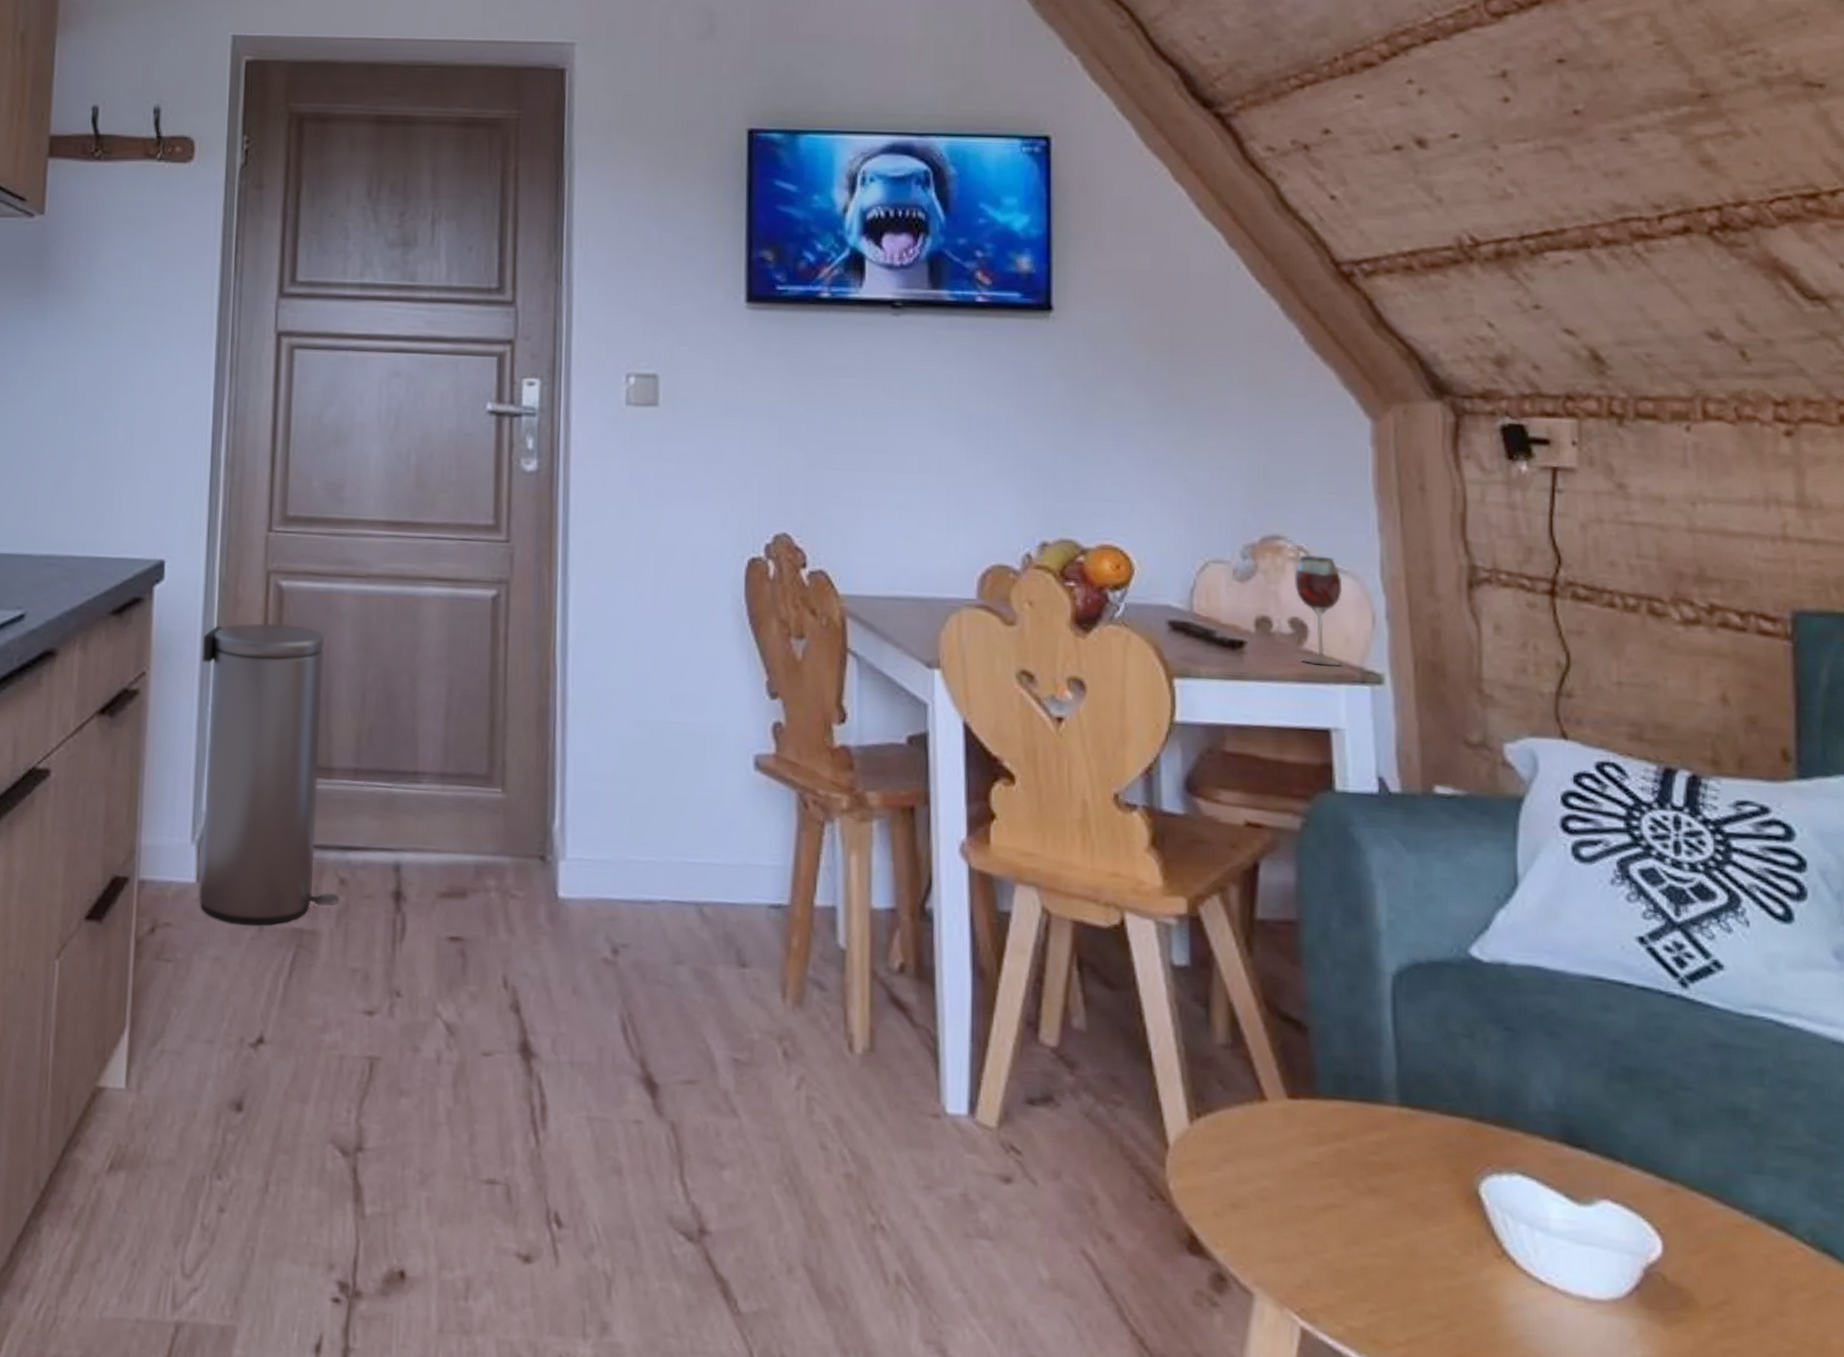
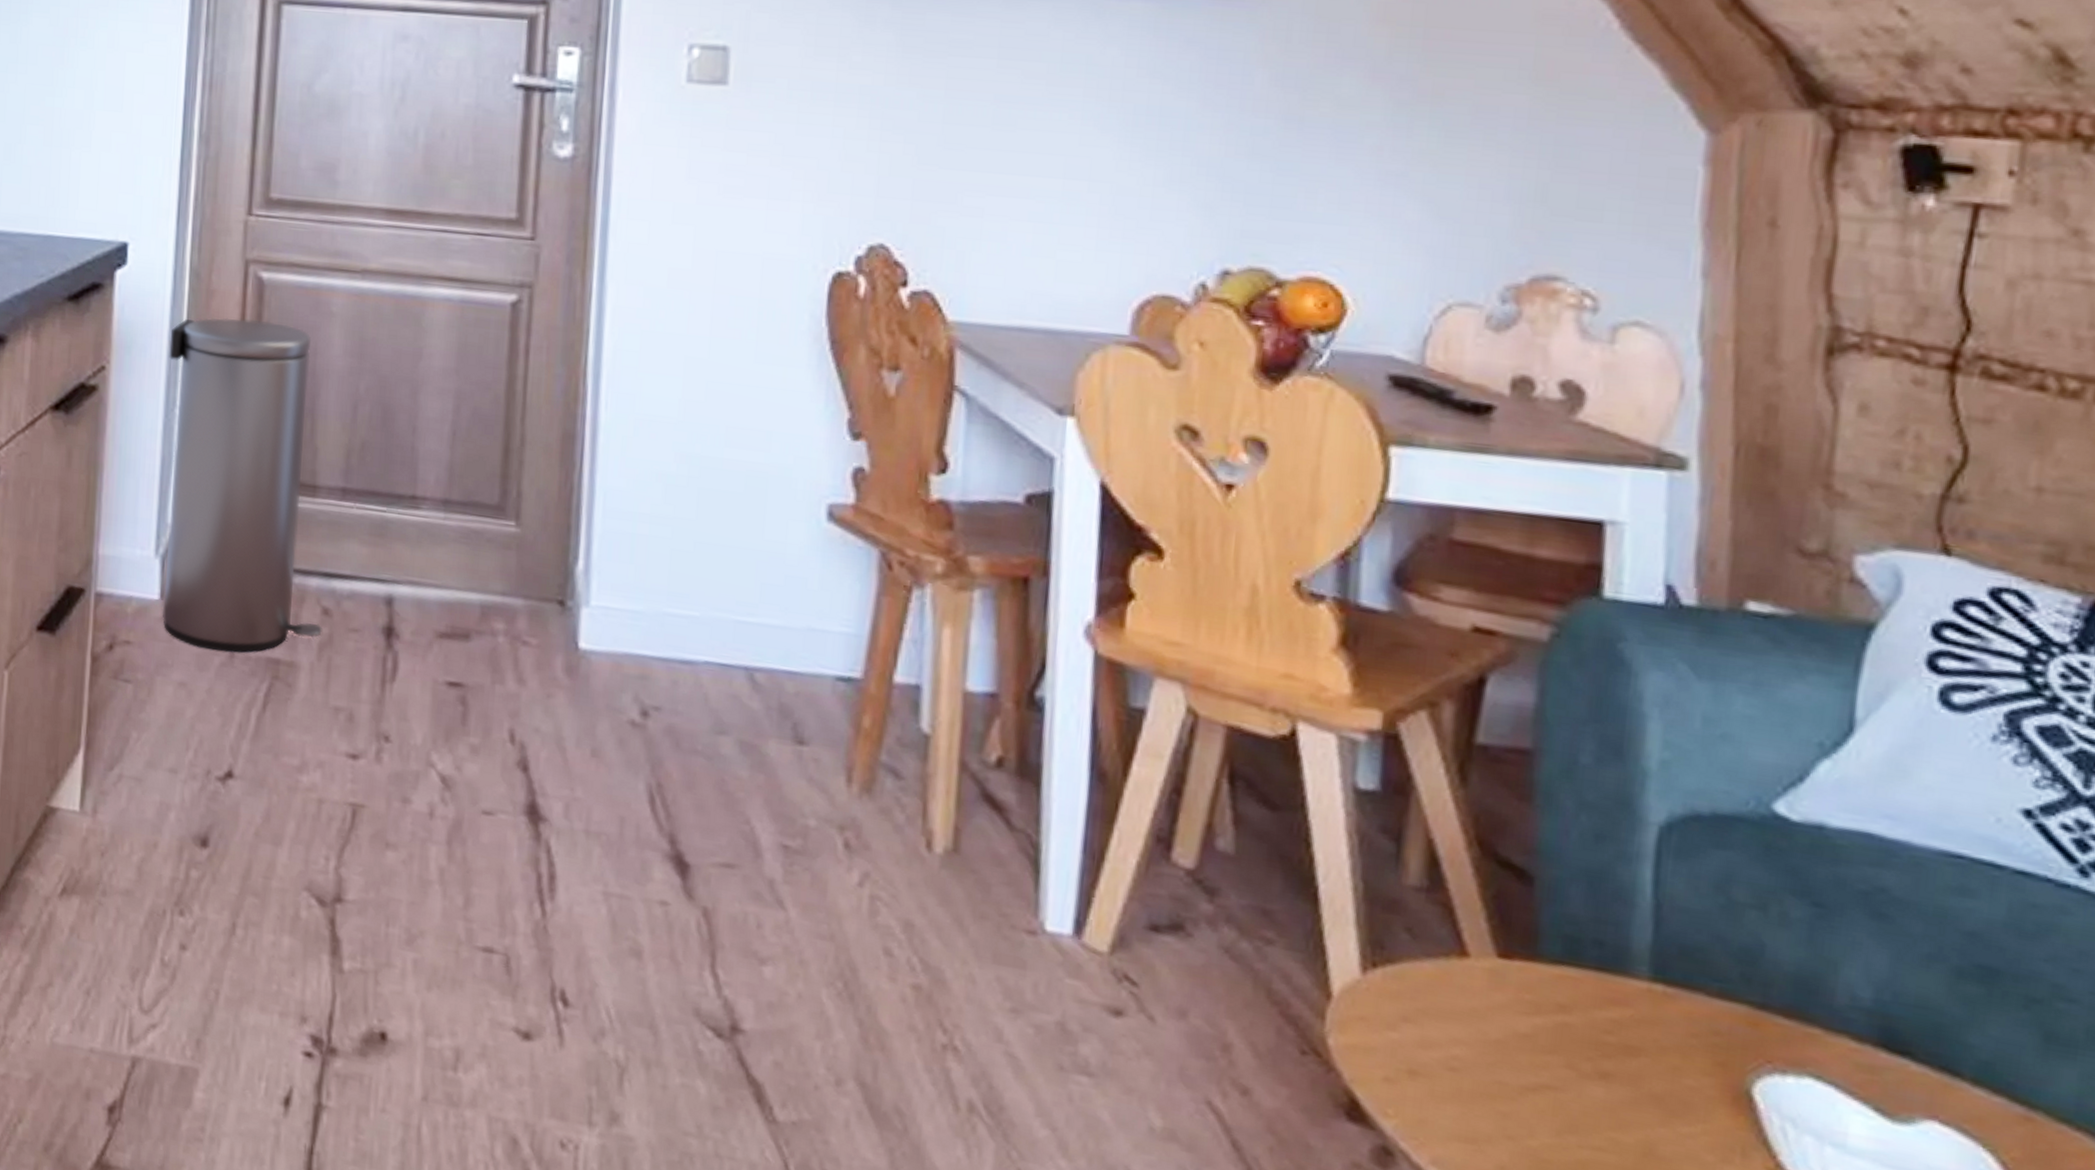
wineglass: present [1295,555,1342,666] -> none [1572,302,1641,444]

